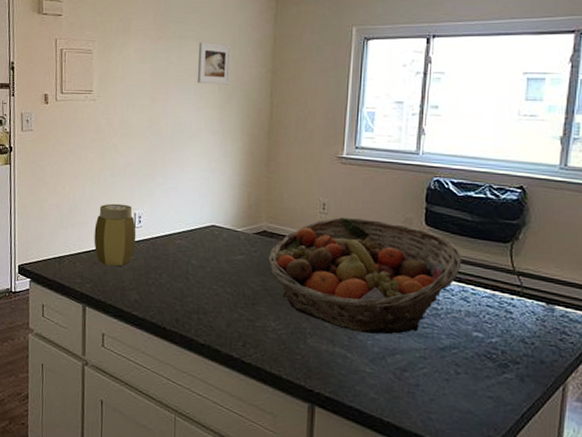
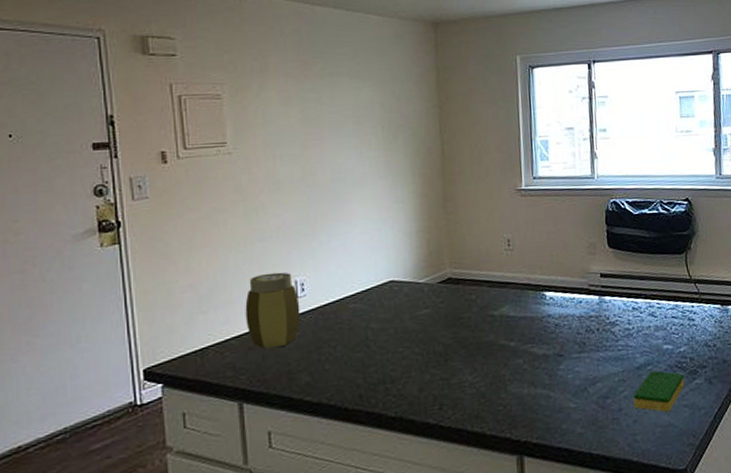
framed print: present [197,41,231,85] -> none [353,78,393,125]
fruit basket: present [267,217,462,335] -> none [456,249,646,369]
dish sponge: none [433,355,493,400] -> present [633,371,685,413]

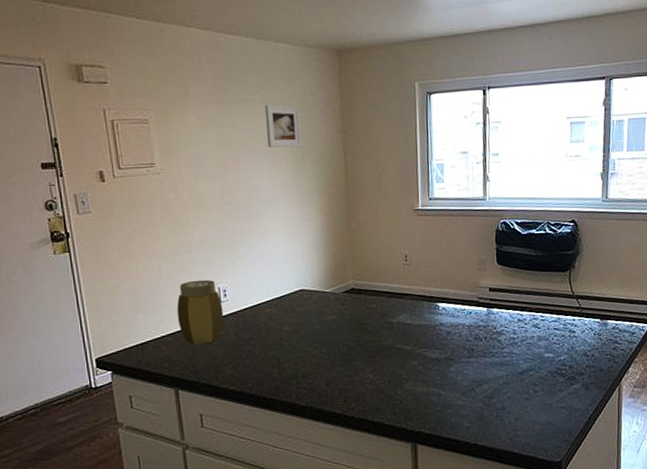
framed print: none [353,78,393,125] -> present [264,104,301,148]
dish sponge: present [633,371,685,413] -> none [516,376,564,413]

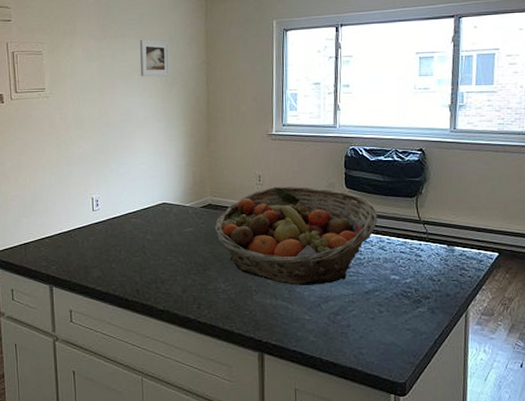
jar: present [176,279,224,345] -> none [56,190,95,248]
fruit basket: none [358,265,531,371] -> present [214,186,378,285]

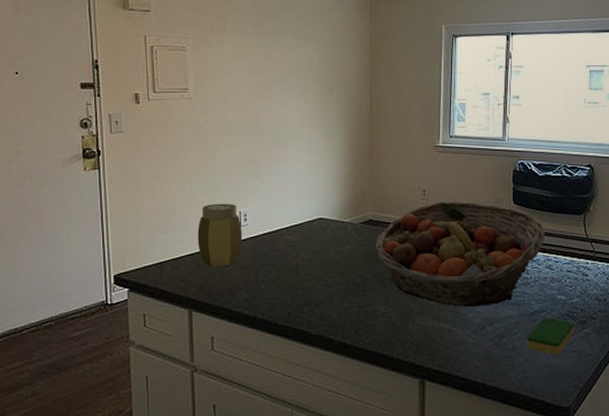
jar: none [56,190,95,248] -> present [197,203,243,267]
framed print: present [139,39,169,77] -> none [297,38,329,81]
dish sponge: none [361,297,409,333] -> present [527,318,575,355]

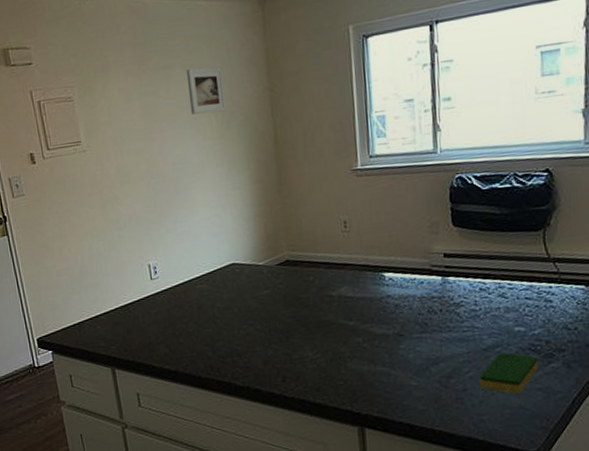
jar: present [197,203,243,267] -> none [109,257,156,324]
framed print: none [297,38,329,81] -> present [186,67,226,115]
fruit basket: present [374,201,545,307] -> none [295,229,495,348]

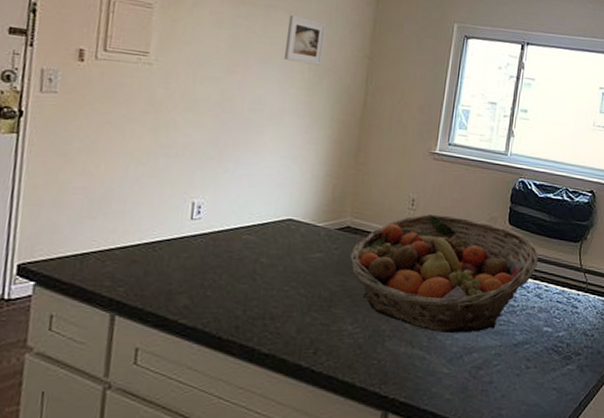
fruit basket: none [295,229,495,348] -> present [349,214,539,334]
dish sponge: present [479,353,539,395] -> none [505,350,558,392]

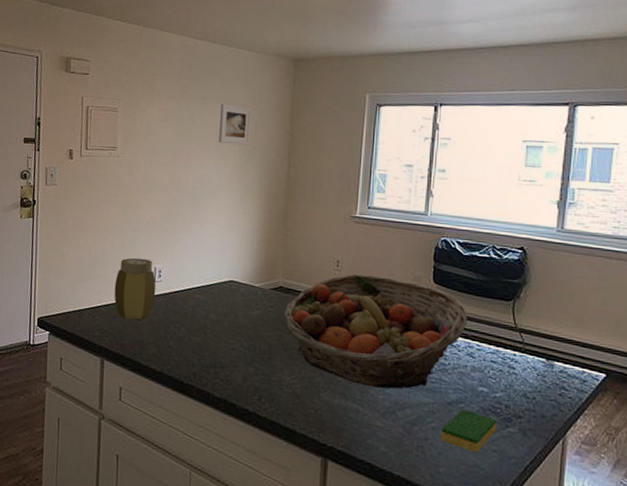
jar: none [133,189,193,266] -> present [114,257,156,320]
dish sponge: none [505,350,558,392] -> present [441,409,497,453]

